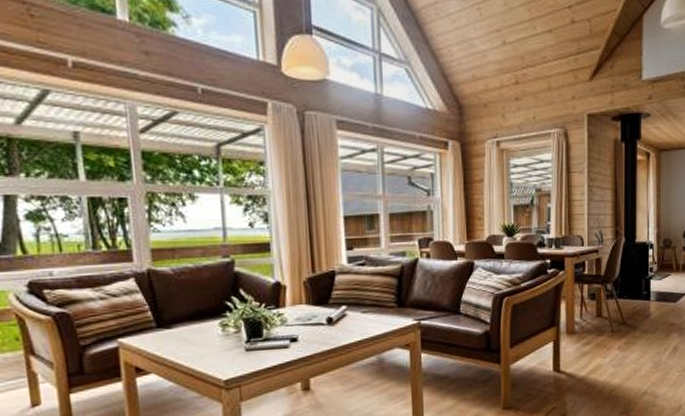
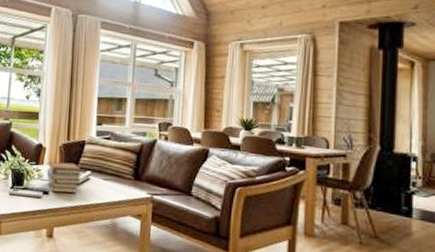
book stack: none [290,299,337,337] -> present [46,162,83,193]

